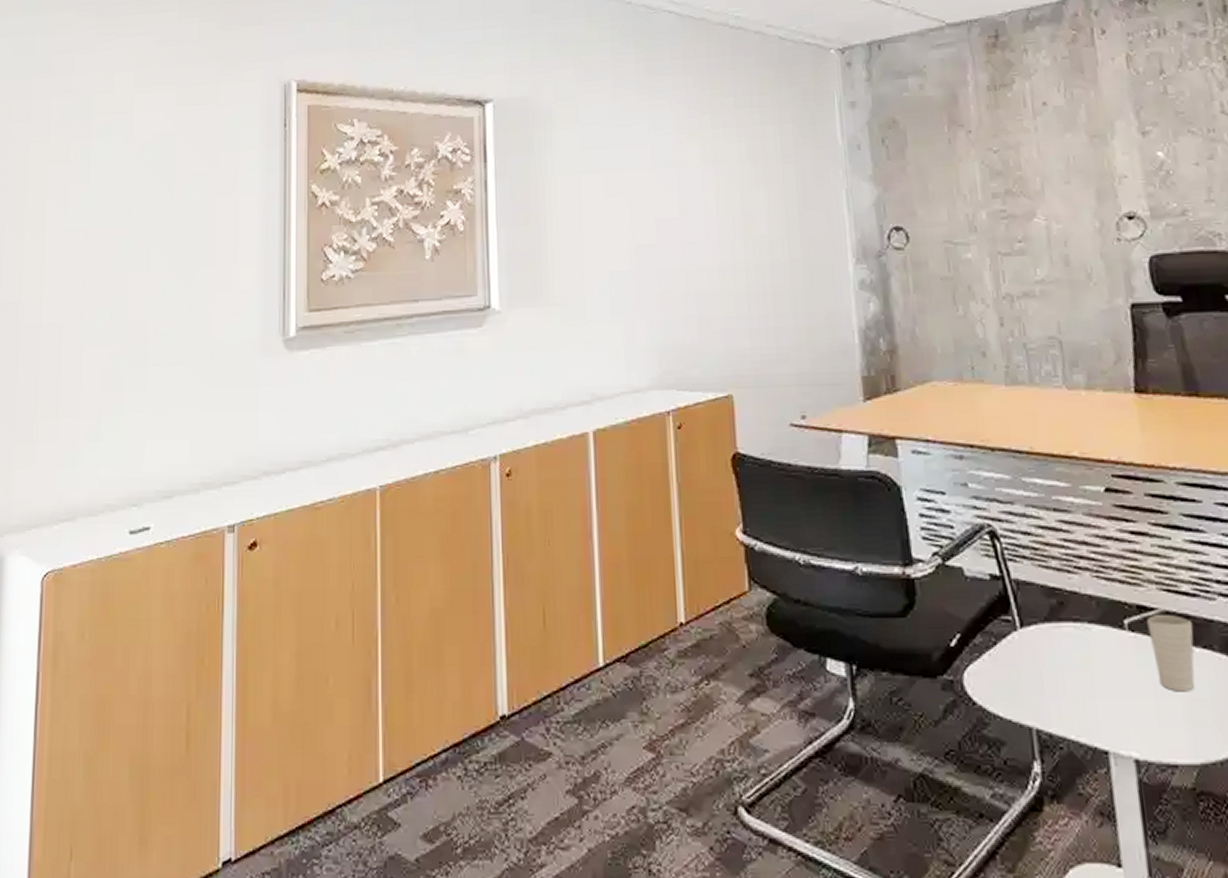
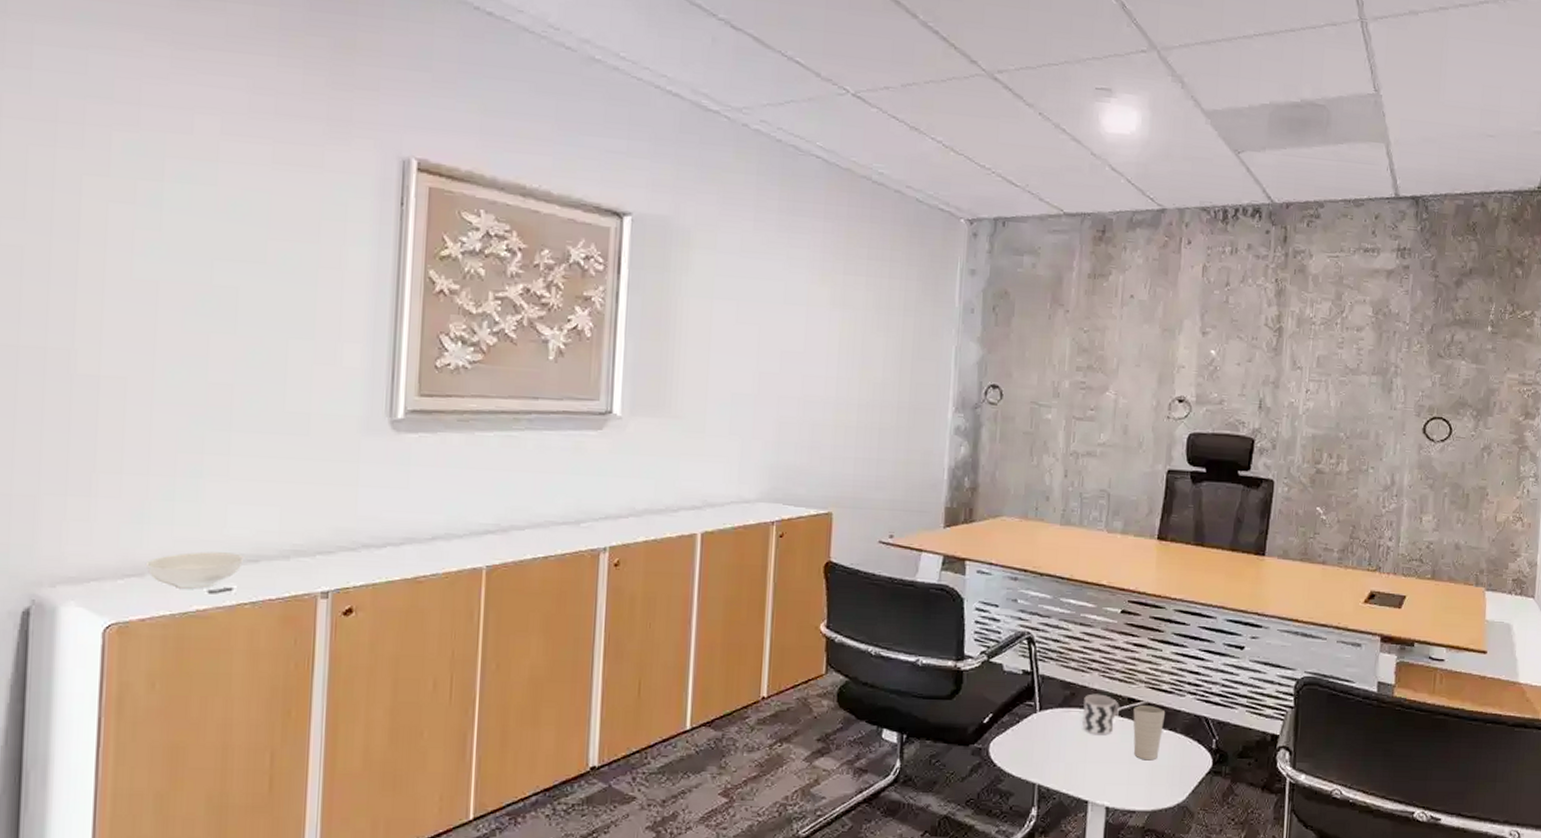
bowl: none [76,490,160,531] -> present [145,552,245,589]
cup: none [1077,601,1128,658] -> present [1082,693,1119,736]

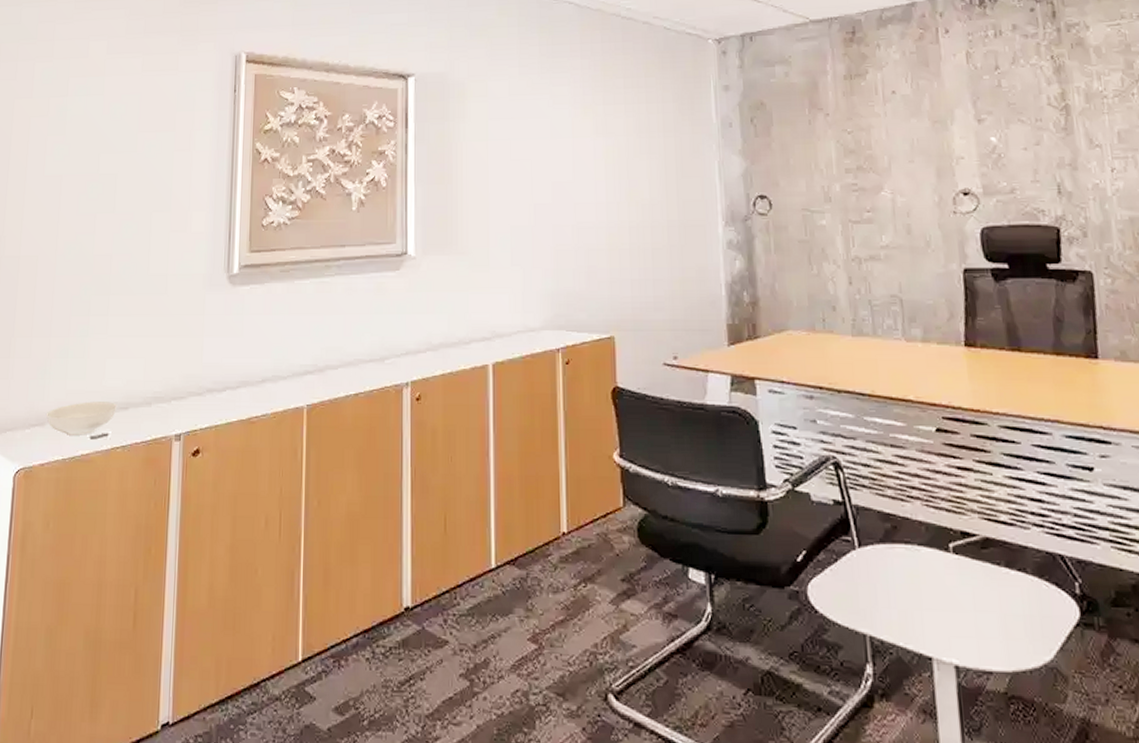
cup: present [1082,693,1119,736] -> none [908,526,952,577]
cup: present [1133,706,1166,761] -> none [969,541,1010,609]

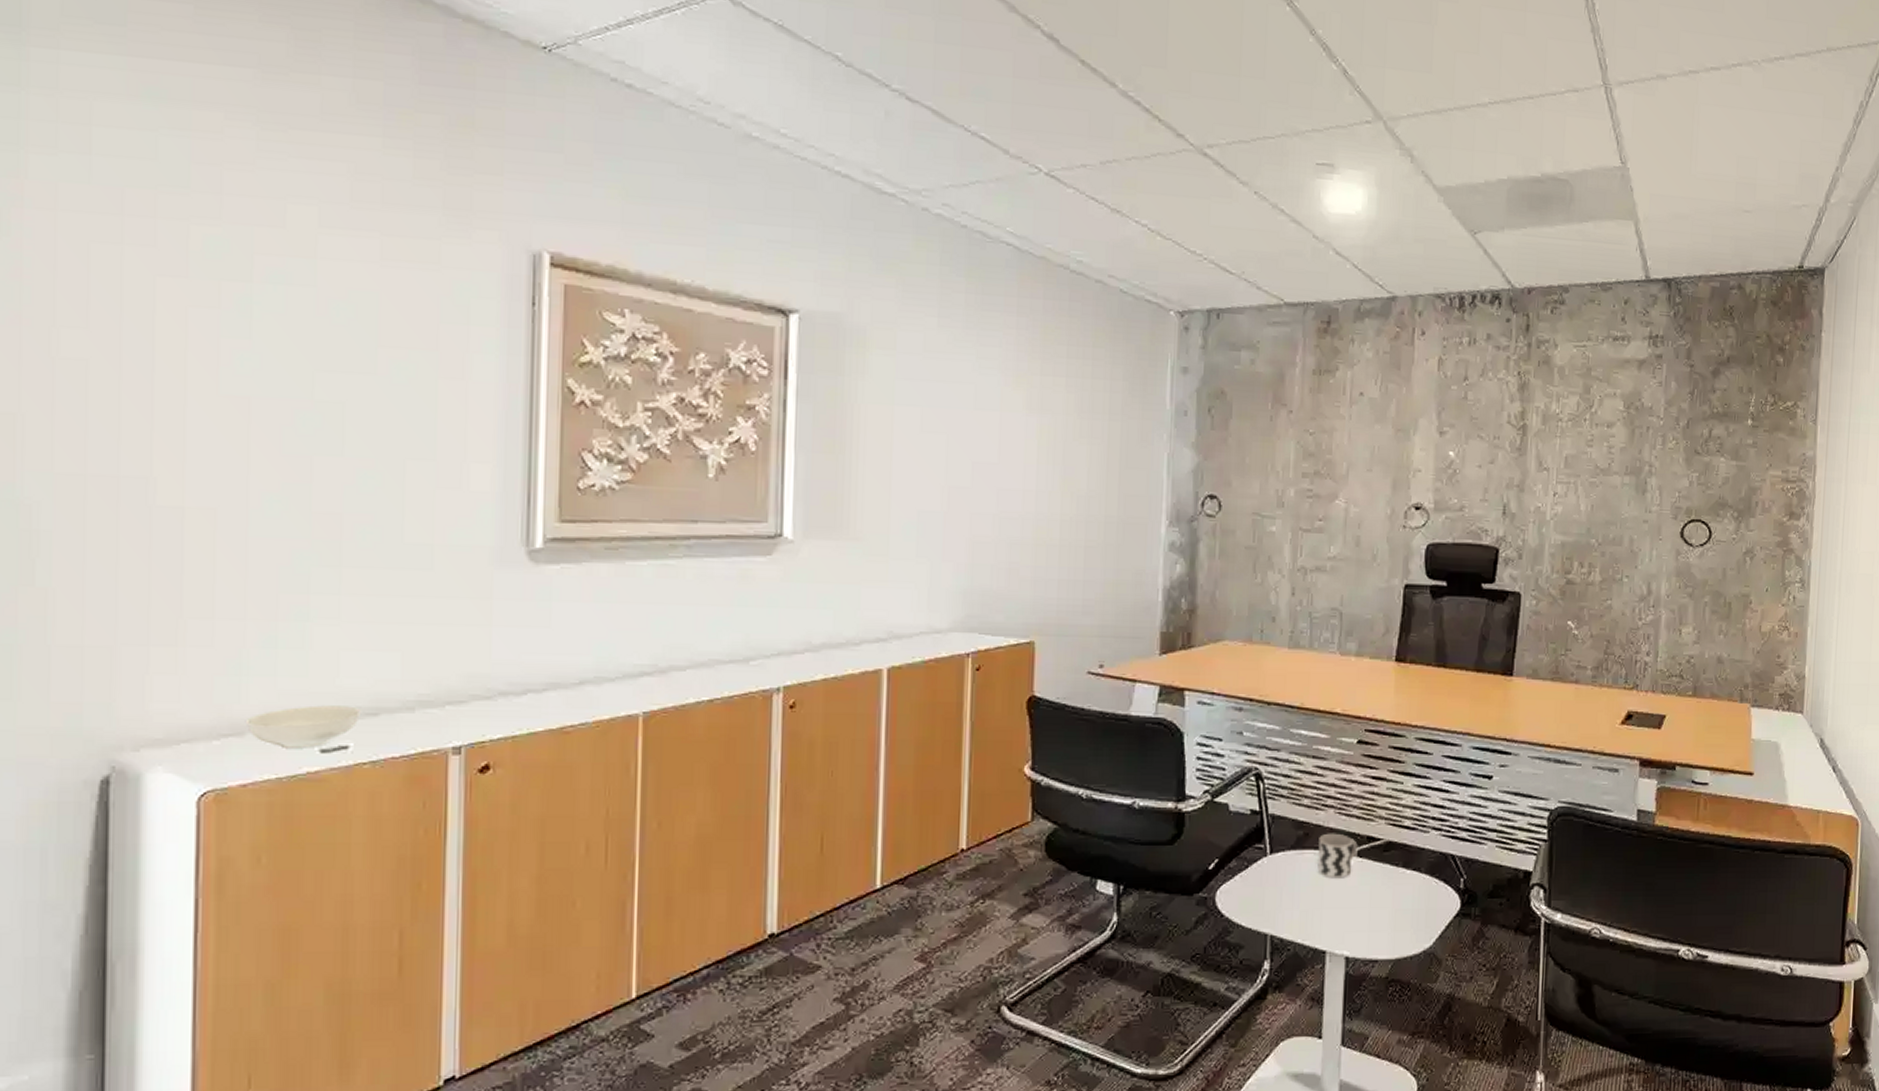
cup: none [908,526,952,577] -> present [1317,833,1358,879]

